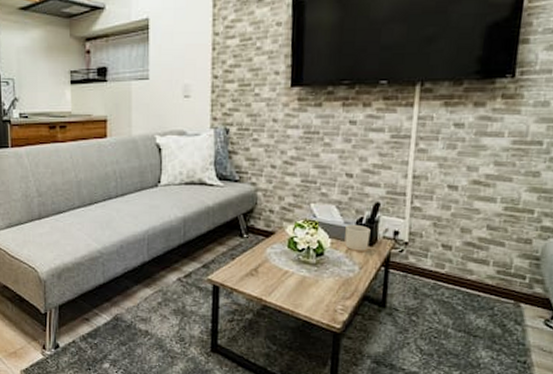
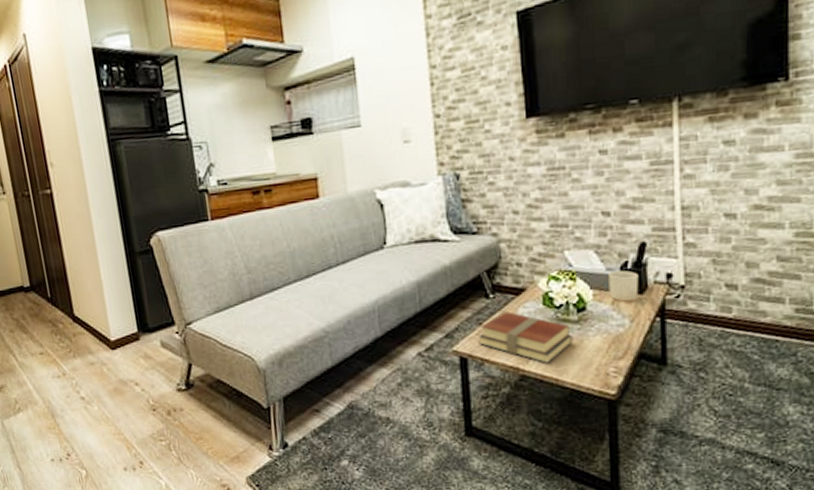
books: none [230,250,310,298] -> present [478,311,573,364]

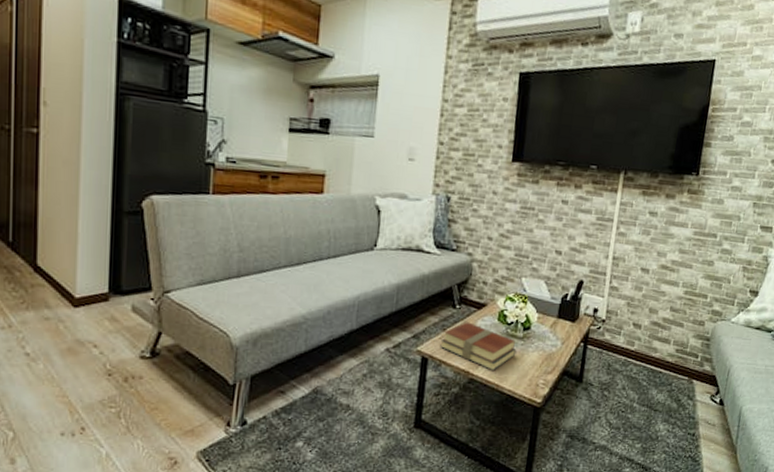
mug: present [608,270,639,302] -> none [550,299,574,327]

